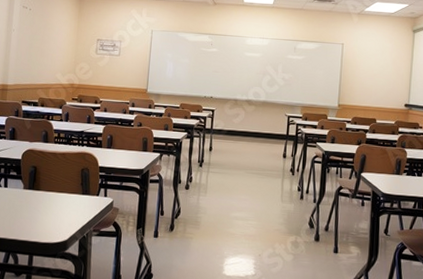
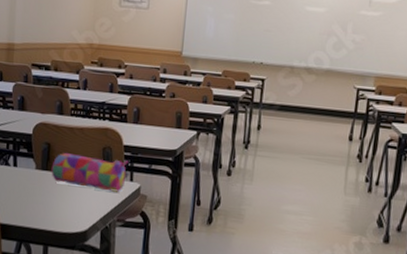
pencil case: none [37,174,104,207] -> present [51,152,129,192]

